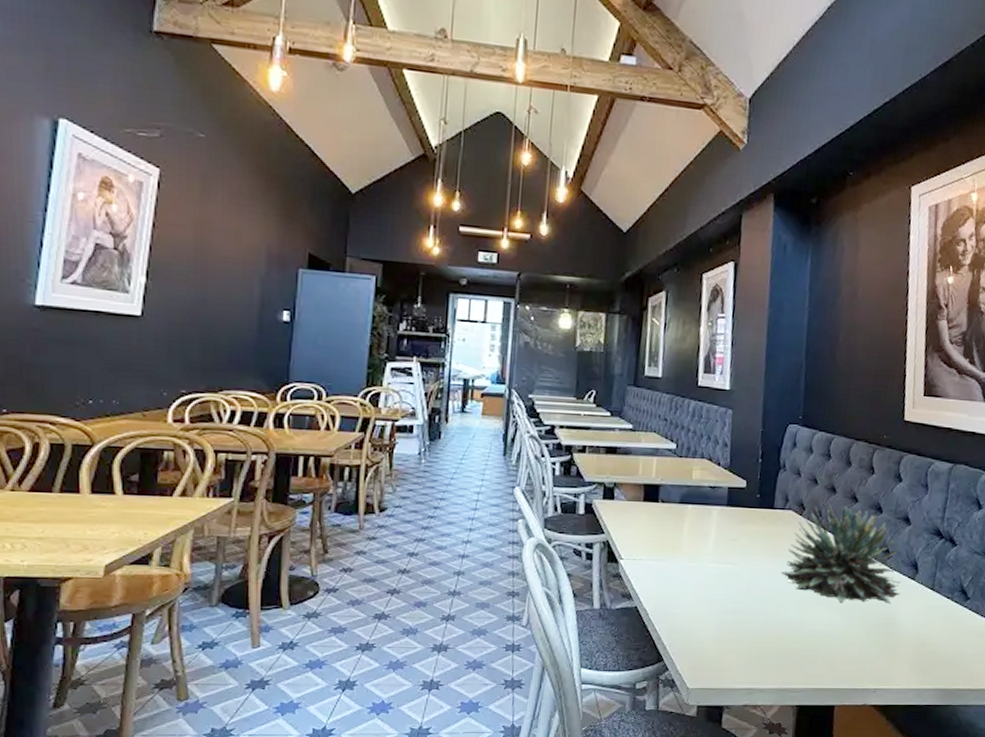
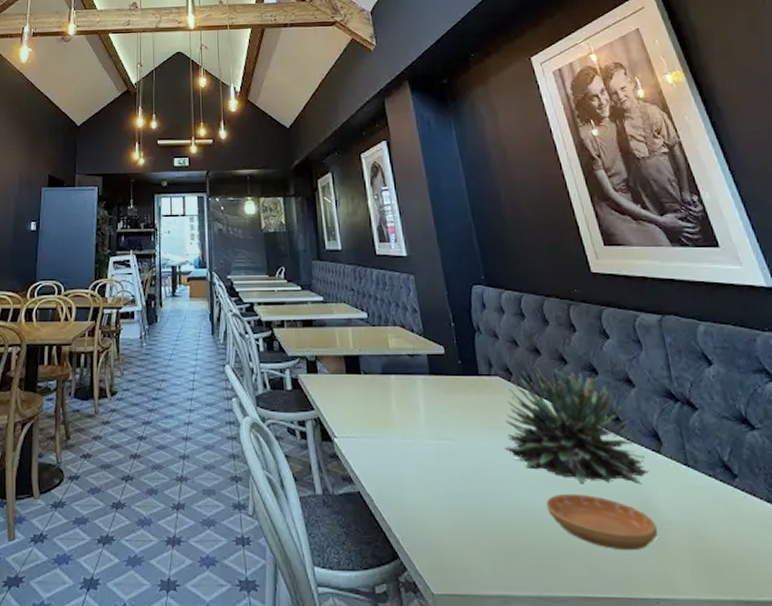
saucer: none [805,610,892,654] -> present [546,493,658,551]

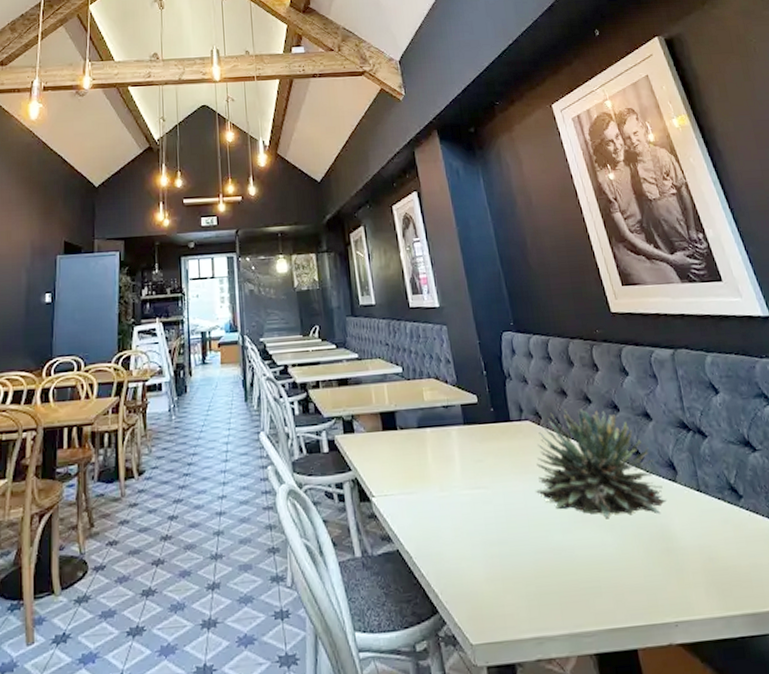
saucer: present [546,493,658,551] -> none [575,528,675,580]

